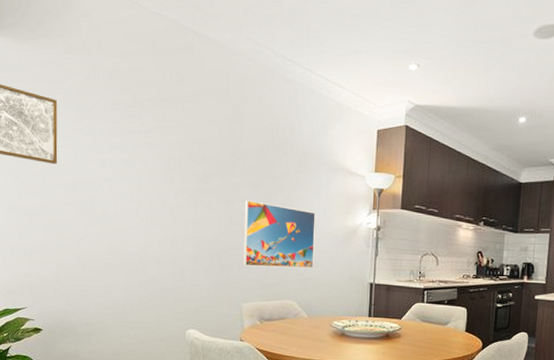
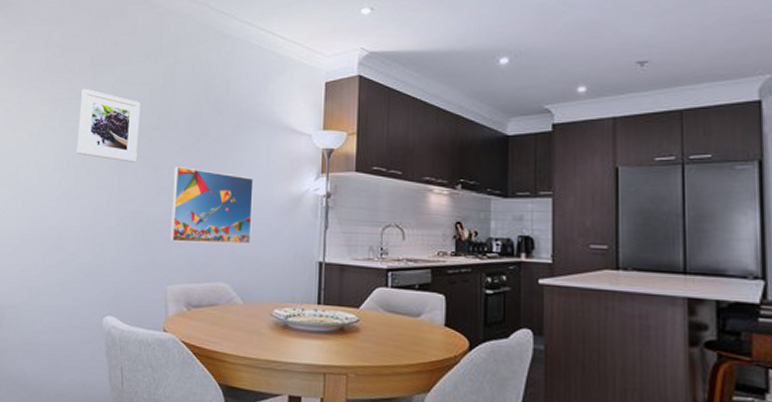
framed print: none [151,123,211,195] -> present [76,88,141,162]

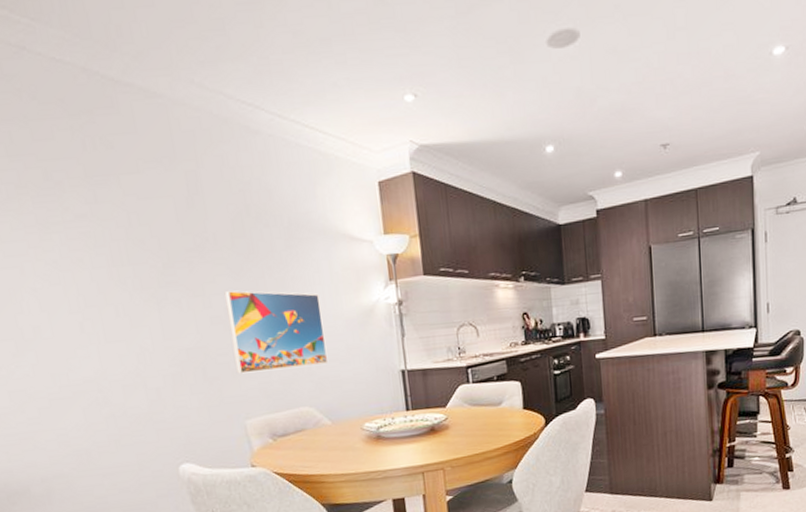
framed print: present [76,88,141,162] -> none [79,207,177,293]

